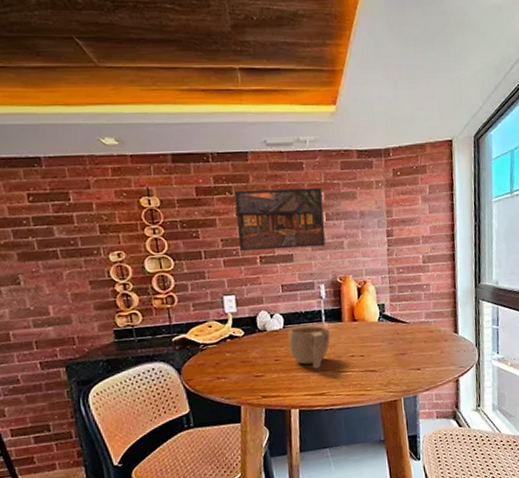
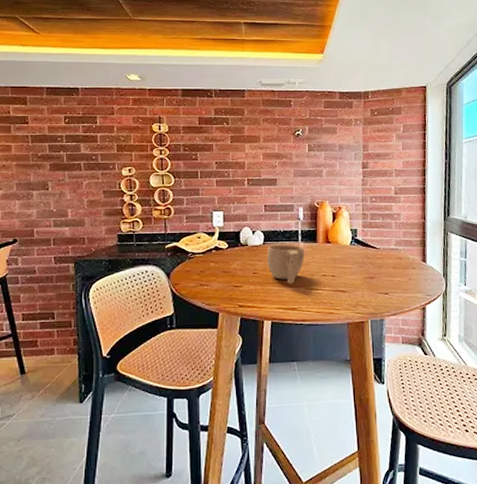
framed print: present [234,187,325,251] -> none [230,121,307,174]

